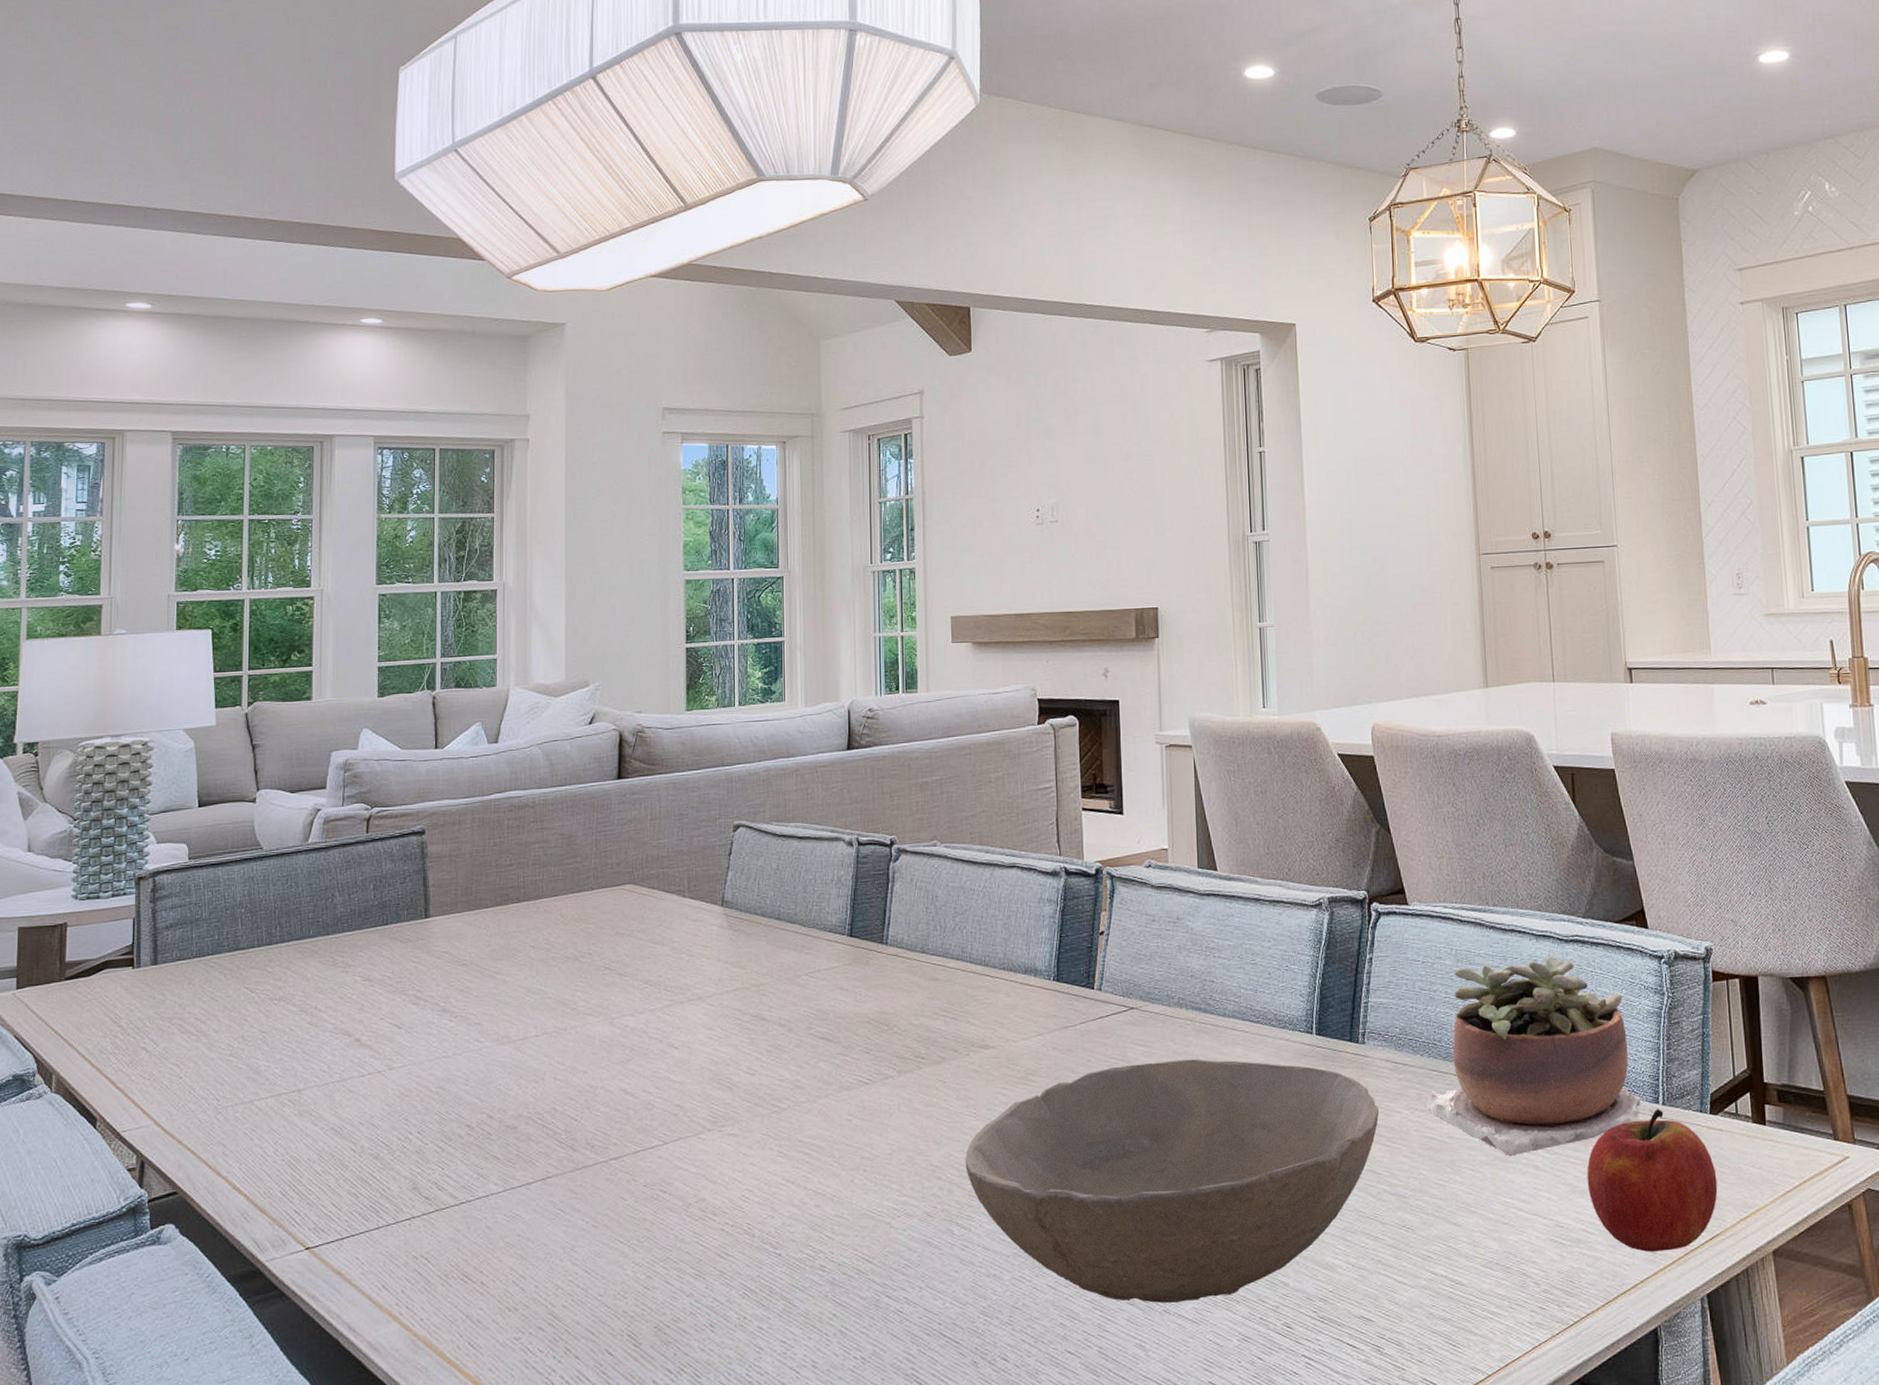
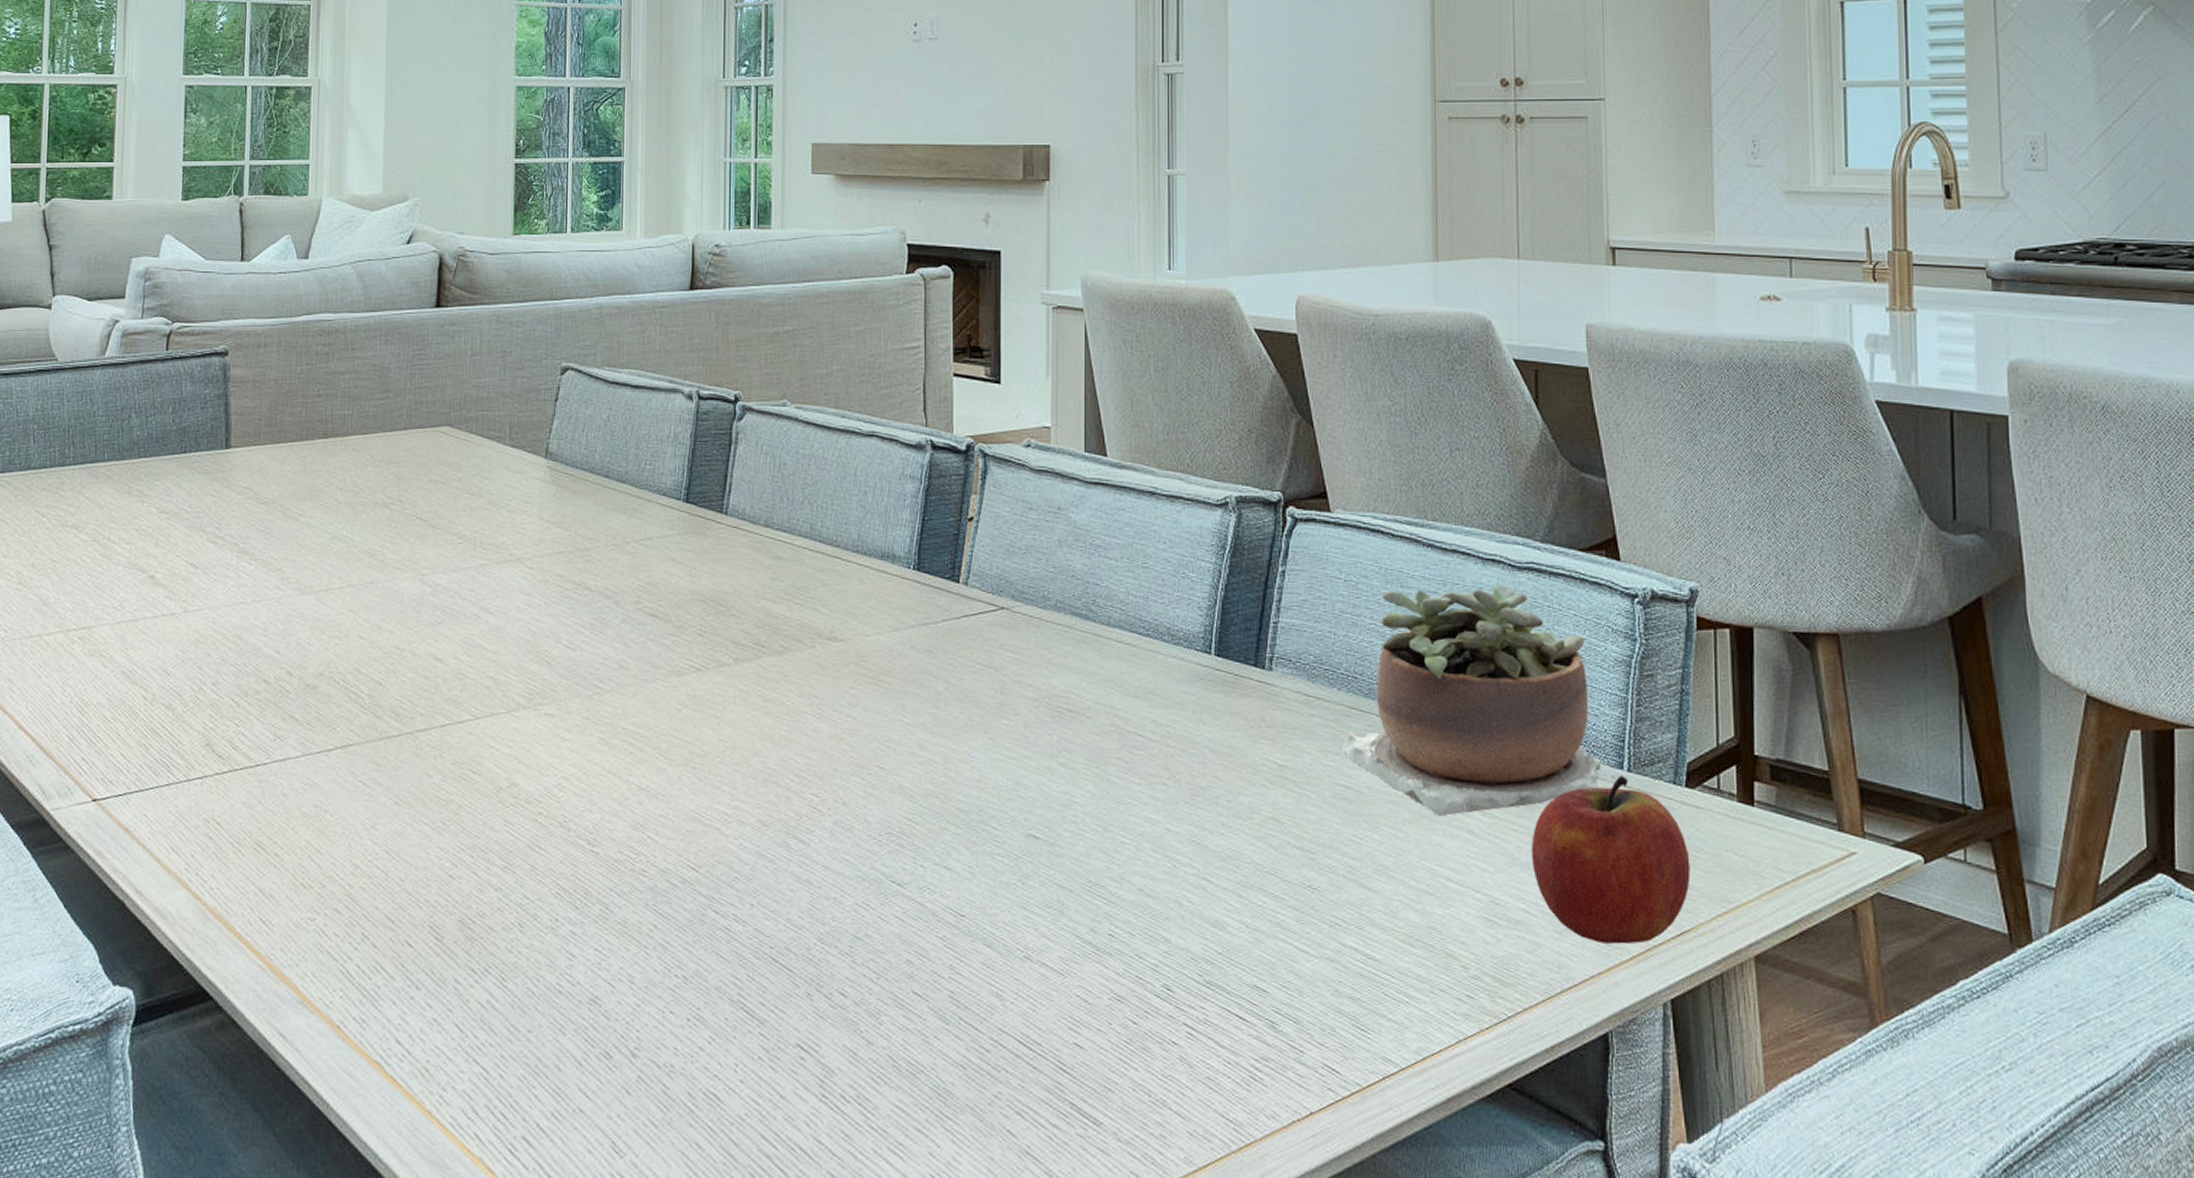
bowl: present [965,1059,1379,1303] -> none [806,671,1285,949]

